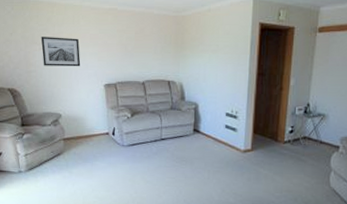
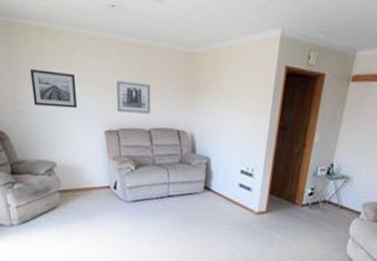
wall art: none [114,42,144,68] -> present [116,81,151,114]

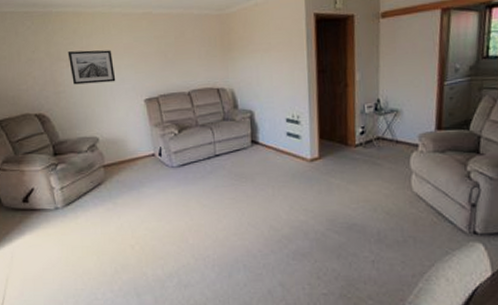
wall art: present [116,81,151,114] -> none [151,49,188,79]

